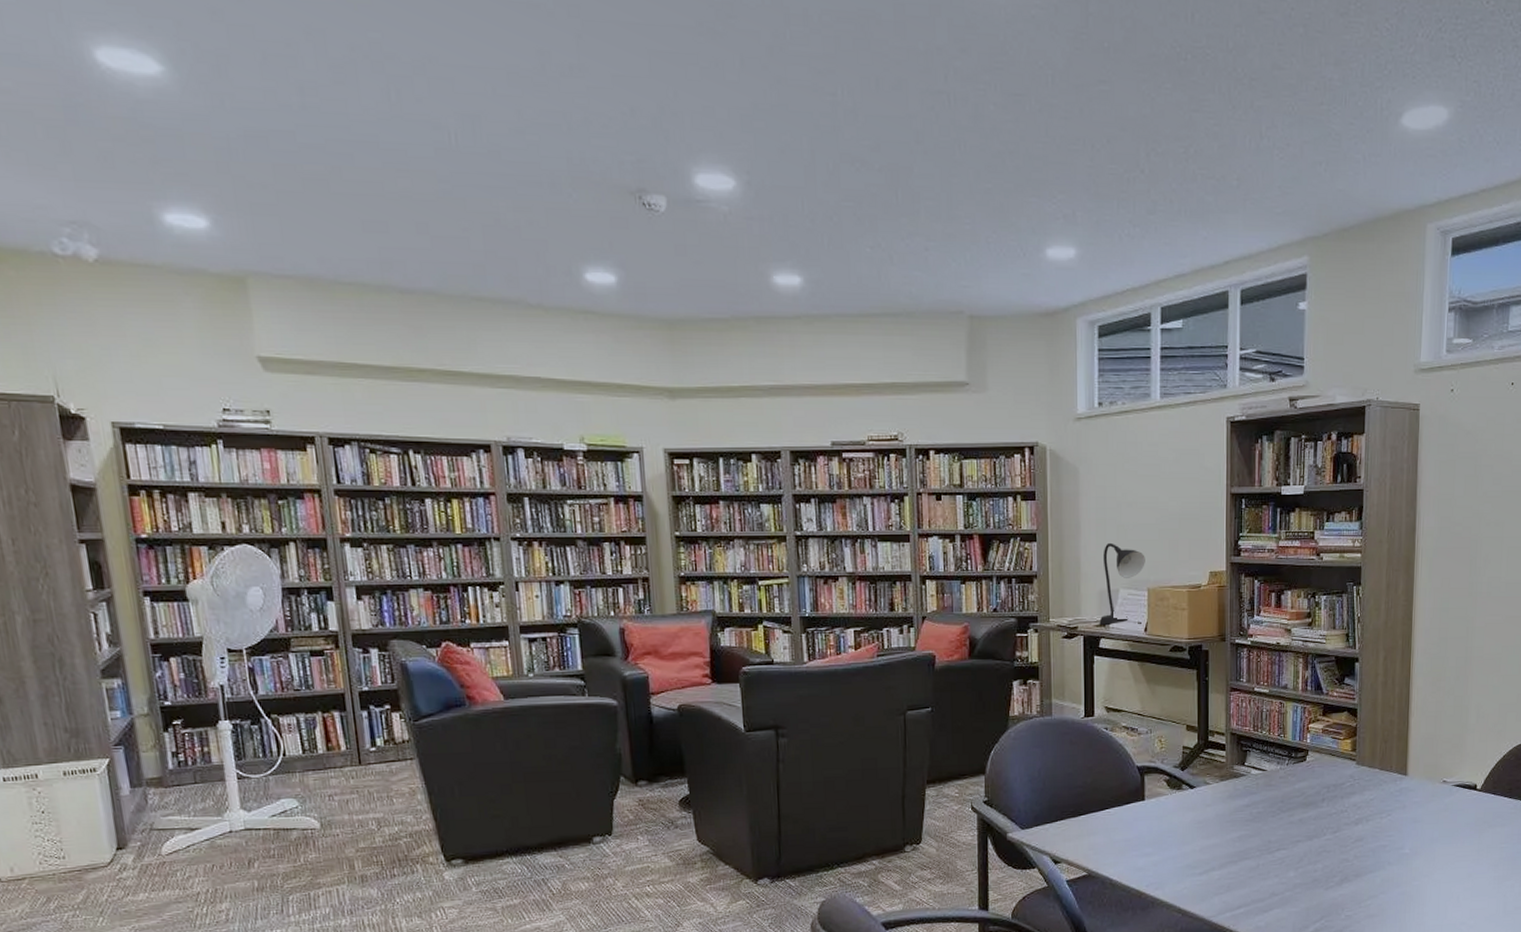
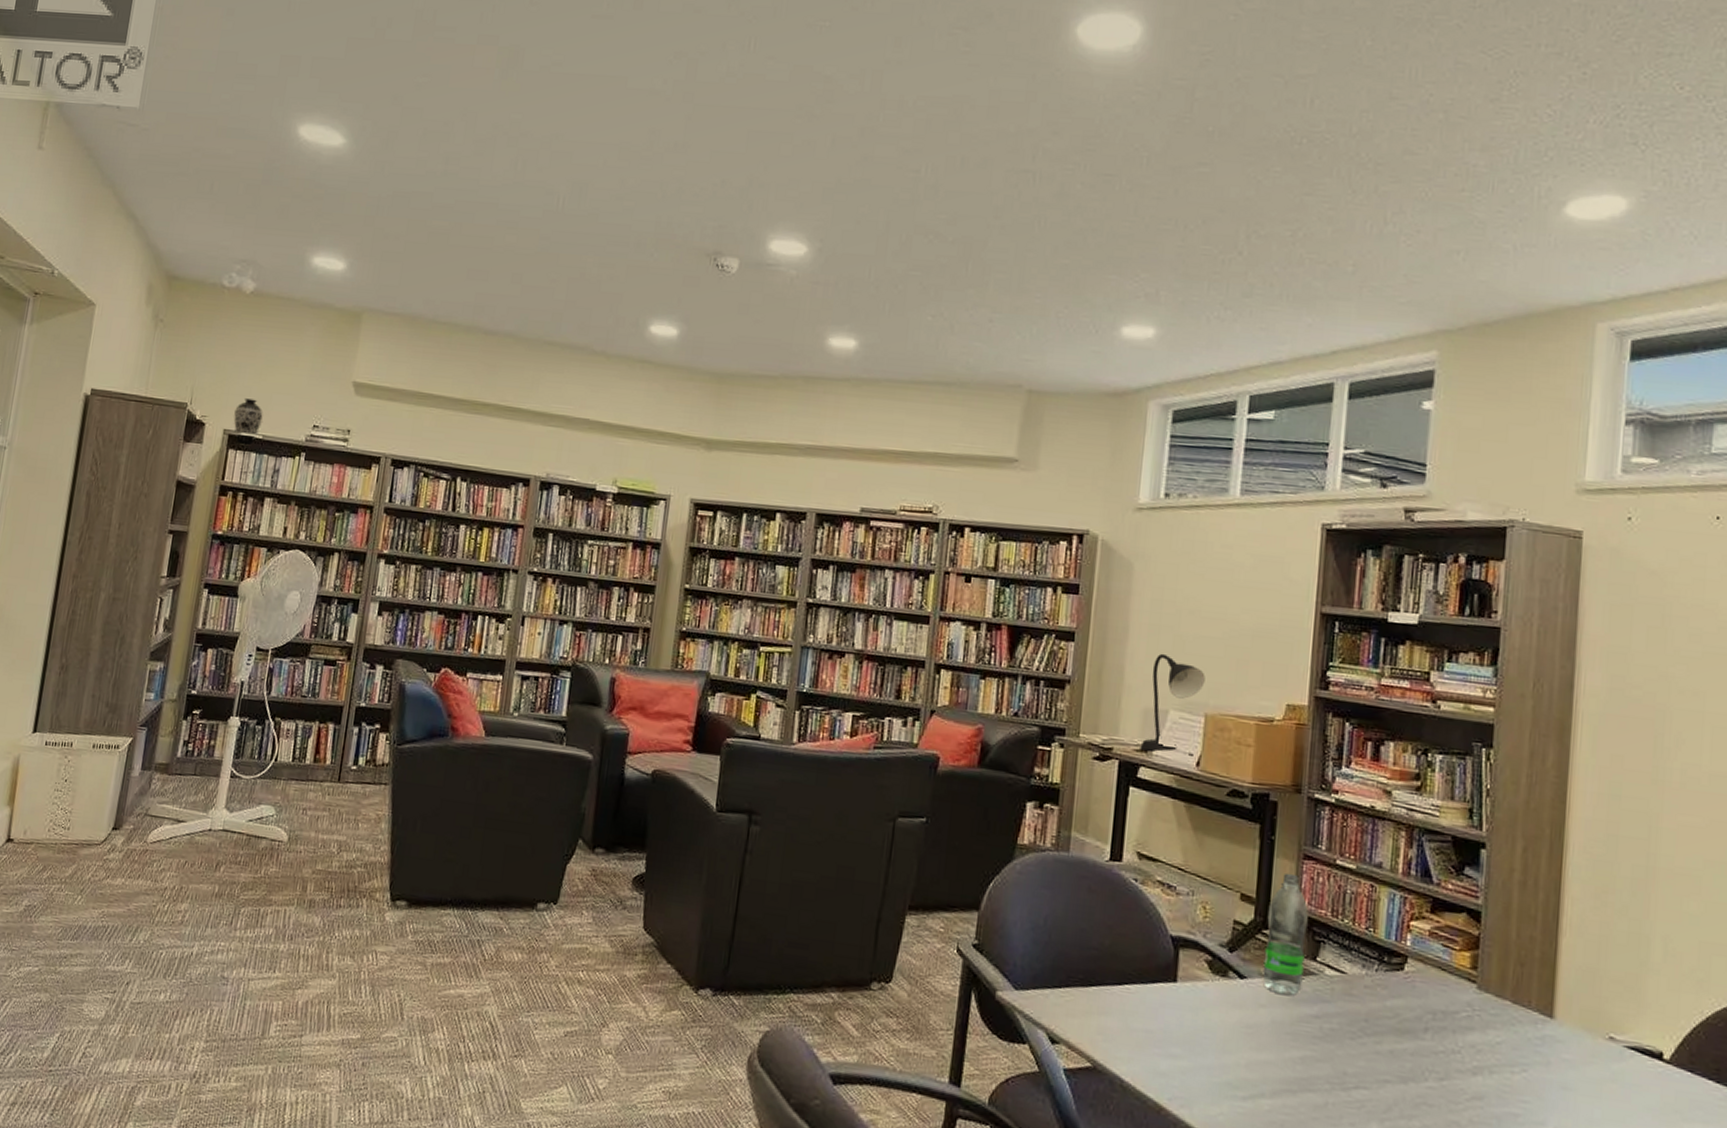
decorative vase: none [118,385,158,437] -> present [233,398,263,445]
bottle: none [1207,703,1237,795] -> present [1262,873,1309,997]

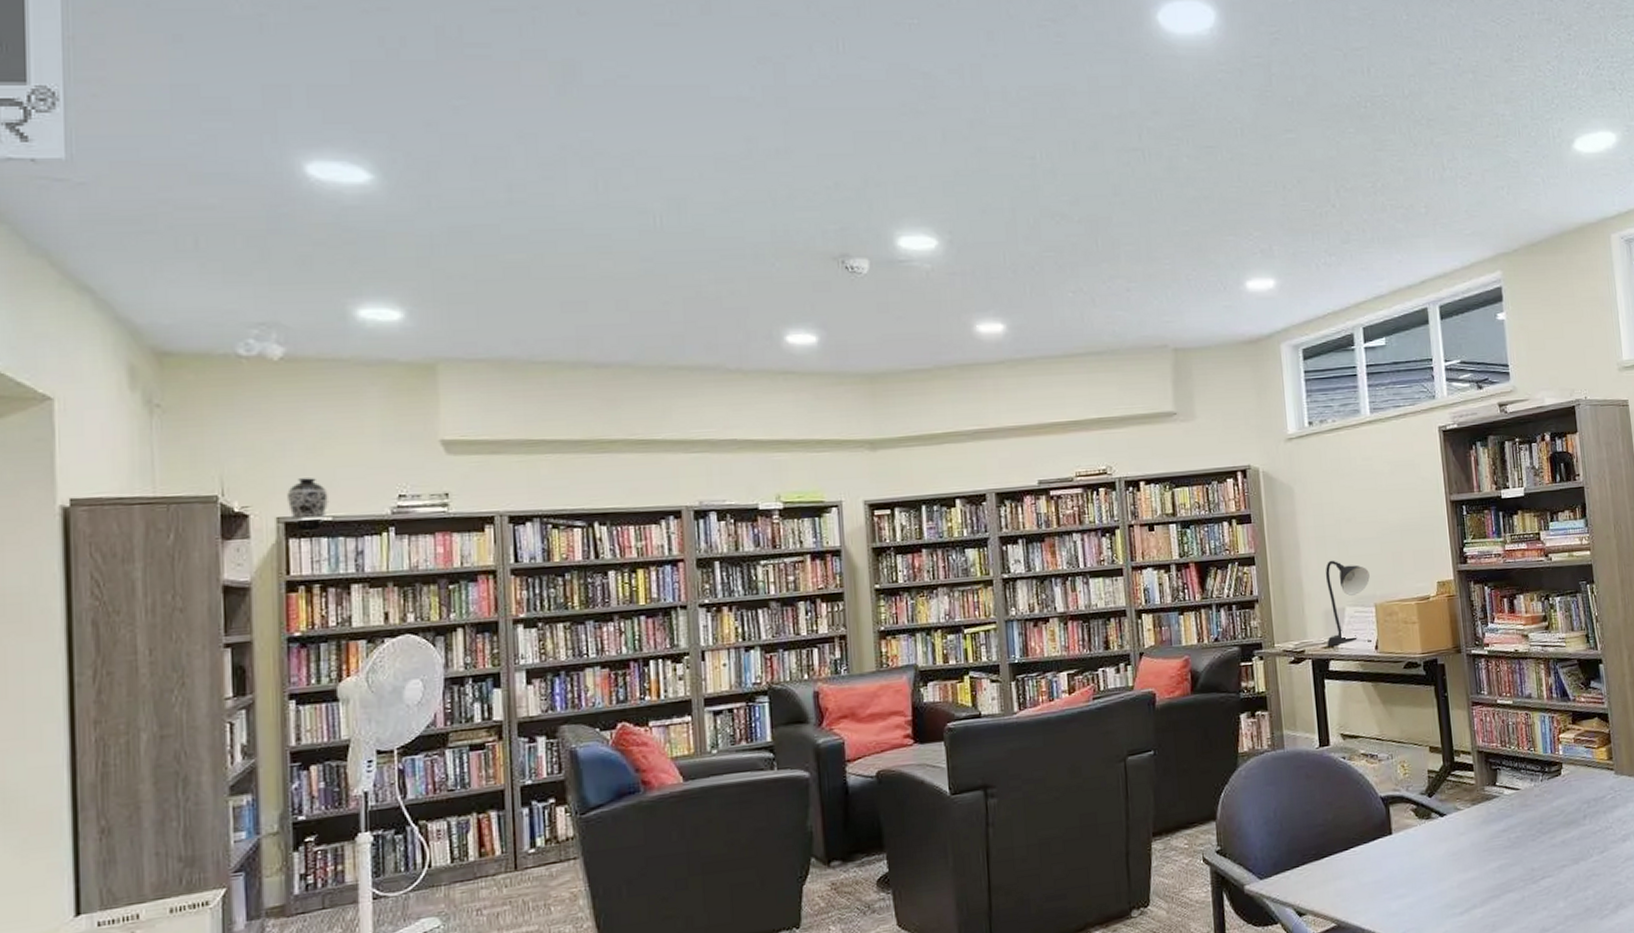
bottle: present [1262,873,1309,997] -> none [1452,719,1489,821]

